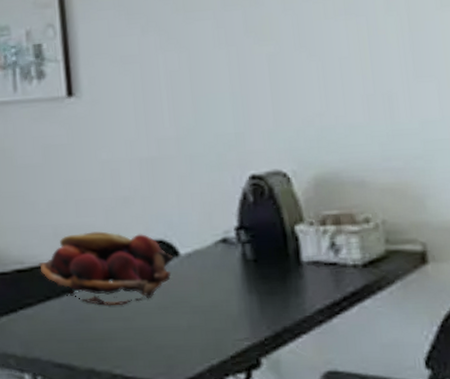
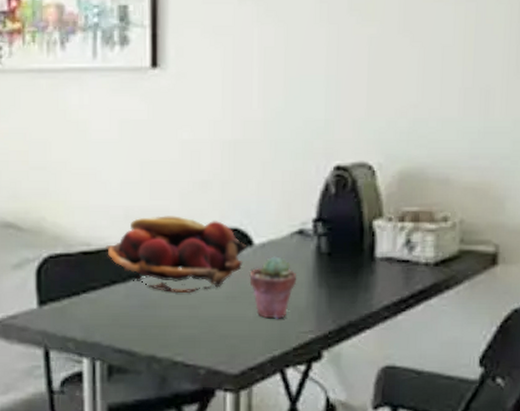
potted succulent: none [179,265,227,328] -> present [249,256,297,319]

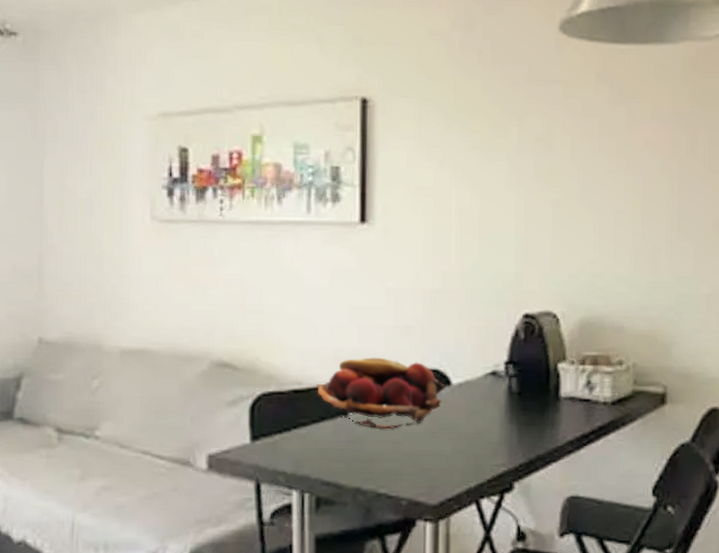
potted succulent: present [249,256,297,319] -> none [448,395,491,453]

